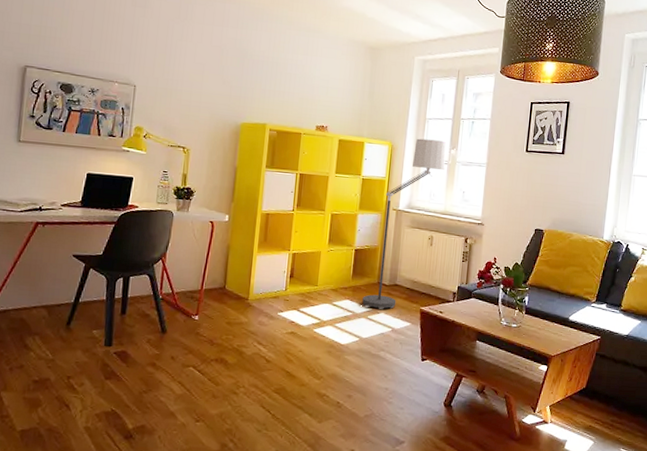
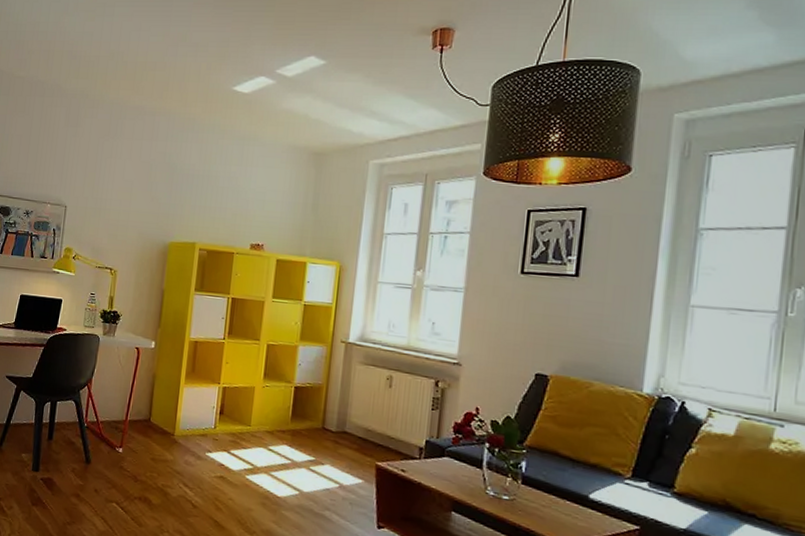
floor lamp: present [361,138,446,309] -> none [301,257,410,461]

